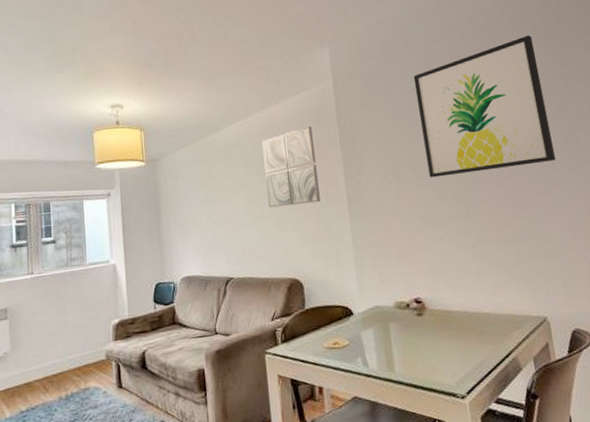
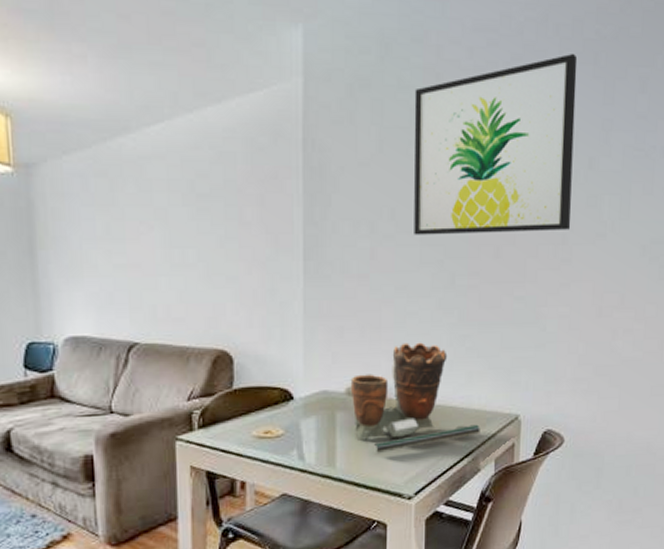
wall art: present [262,125,321,208] -> none [193,142,267,254]
clay pot: none [396,260,515,357] -> present [350,342,480,453]

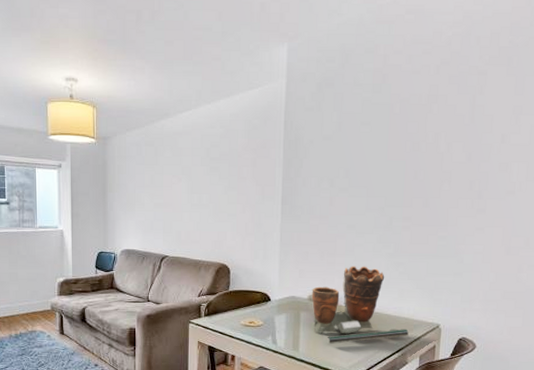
wall art: present [414,53,578,235] -> none [362,57,494,190]

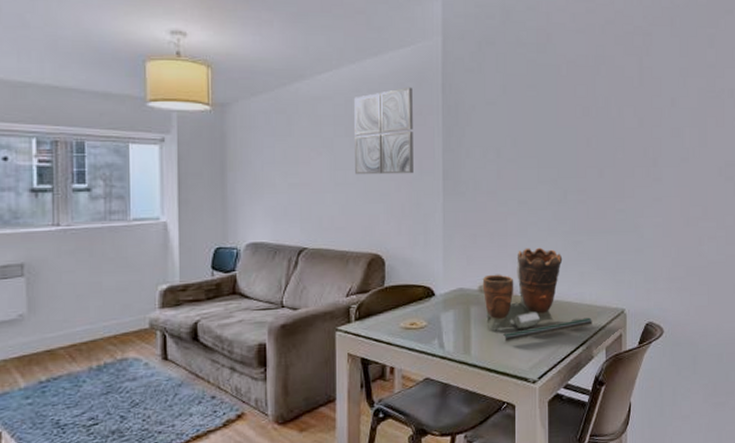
wall art: none [208,123,259,199] -> present [354,87,413,175]

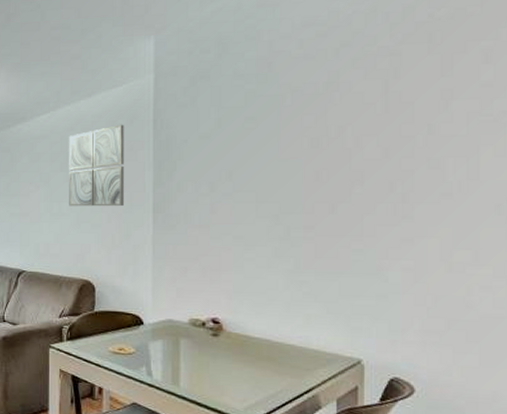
clay pot: present [482,247,592,342] -> none [193,284,320,379]

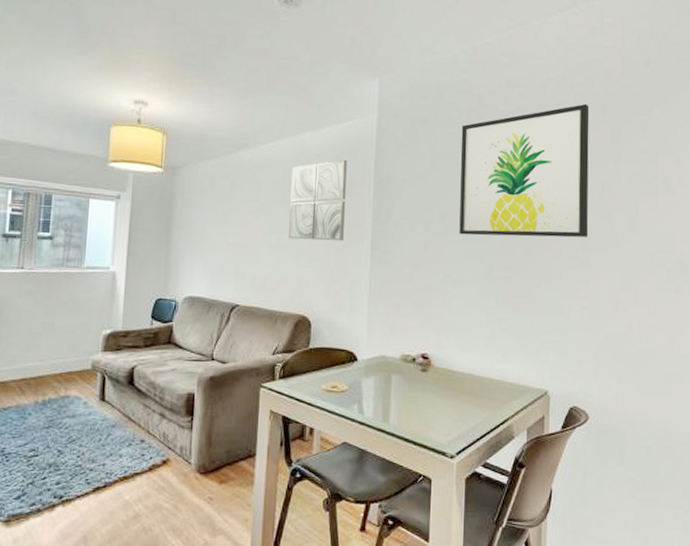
wall art: none [249,35,411,194] -> present [459,103,590,238]

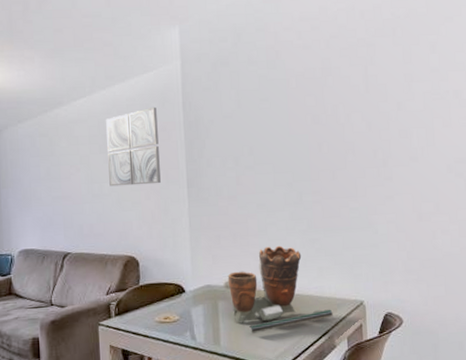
clay pot: none [404,320,514,414] -> present [227,245,333,333]
wall art: present [459,103,590,238] -> none [261,29,389,166]

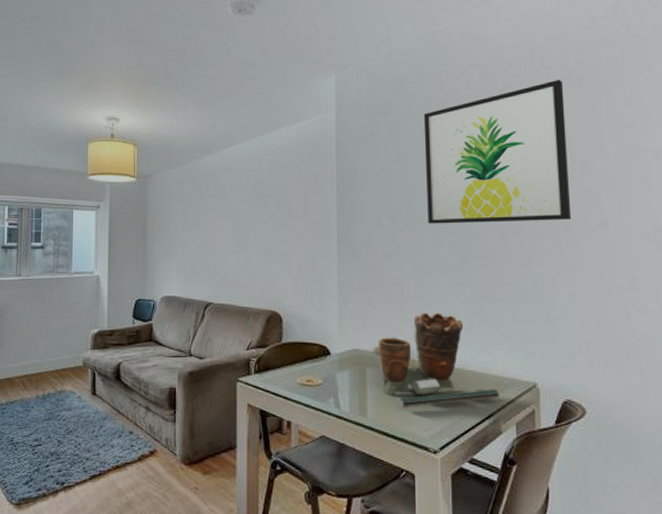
wall art: present [106,106,161,187] -> none [255,157,309,237]
wall art: none [261,29,389,166] -> present [423,79,572,224]

